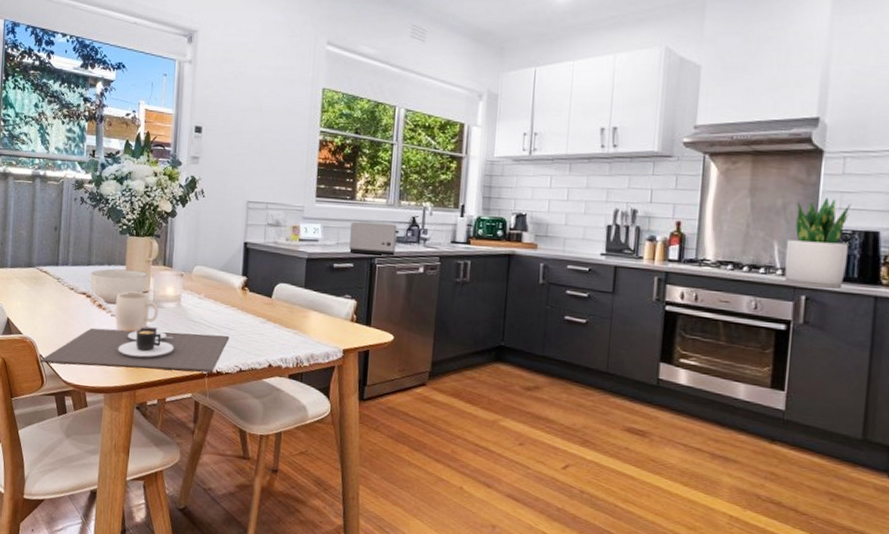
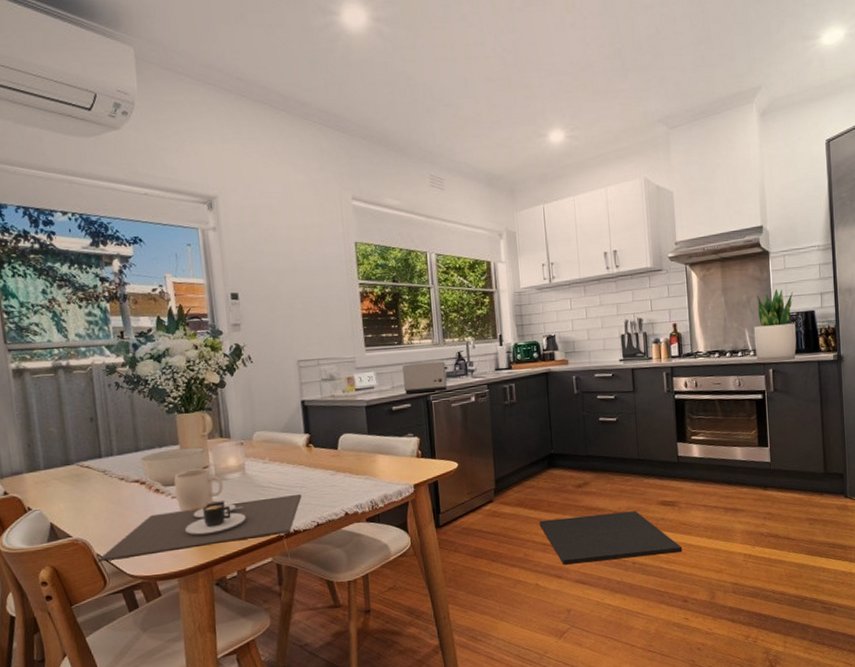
doormat: none [474,417,647,493] -> present [539,511,683,565]

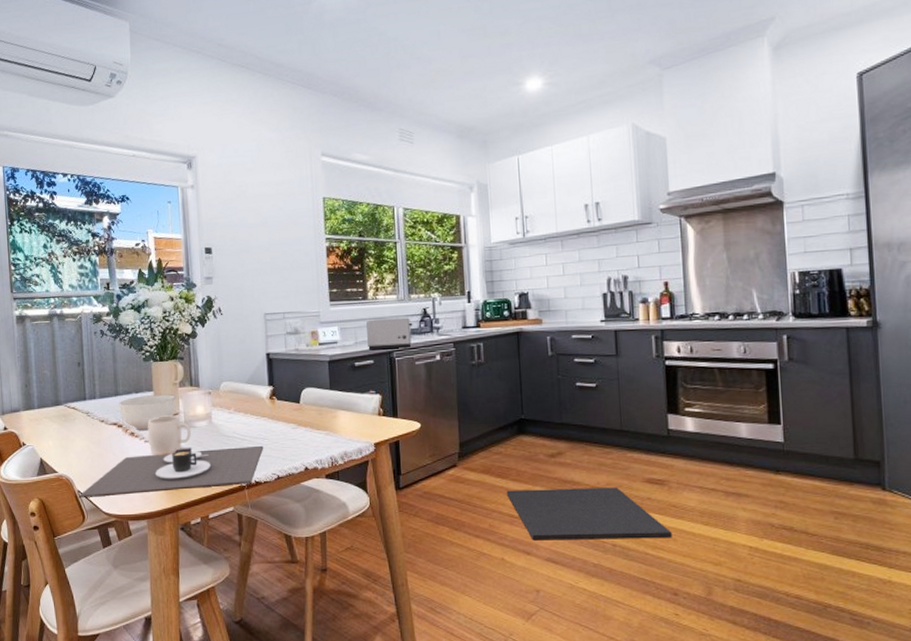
planter: present [753,289,797,362] -> none [763,244,818,327]

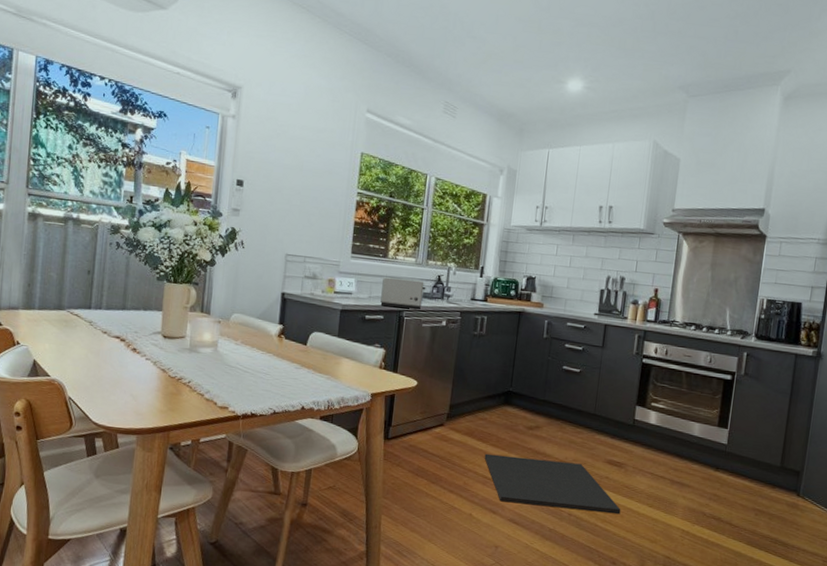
place setting: present [79,445,264,497] -> none [69,370,265,414]
bowl: present [119,394,177,430] -> none [124,314,186,348]
mug: present [147,415,191,455] -> none [149,336,195,375]

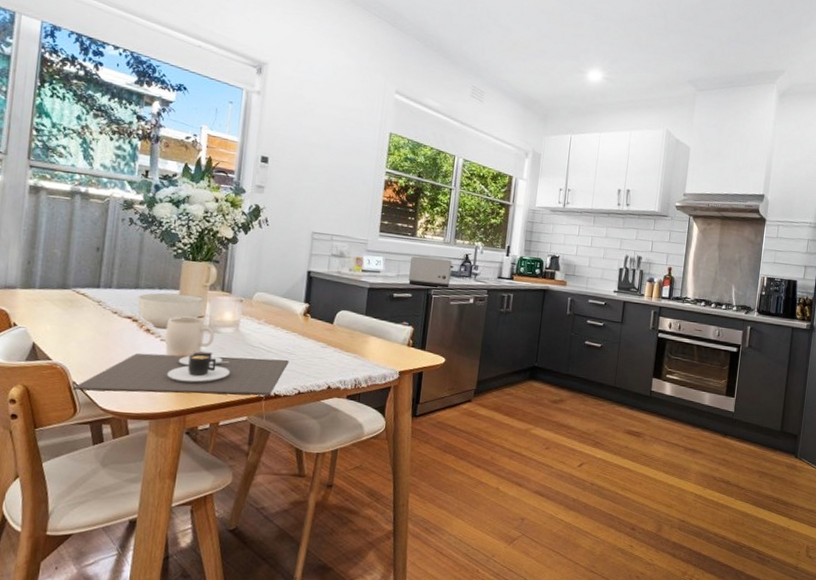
place setting: none [69,370,265,414] -> present [73,351,289,395]
bowl: none [124,314,186,348] -> present [137,293,205,329]
mug: none [149,336,195,375] -> present [165,316,215,357]
doormat: present [484,453,621,514] -> none [511,428,640,481]

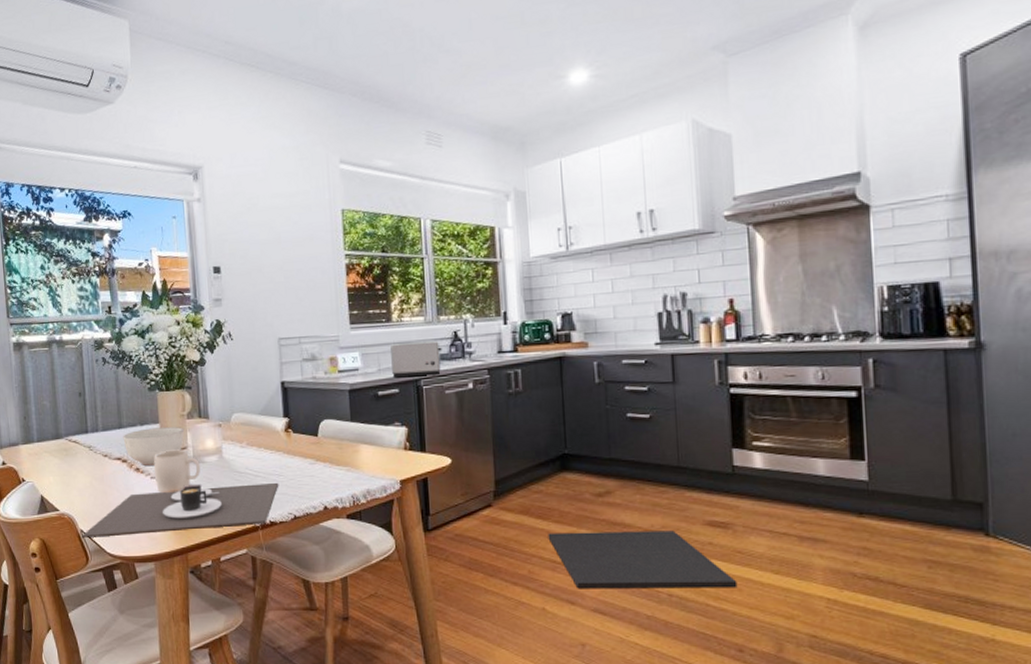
doormat: none [511,428,640,481] -> present [548,530,738,589]

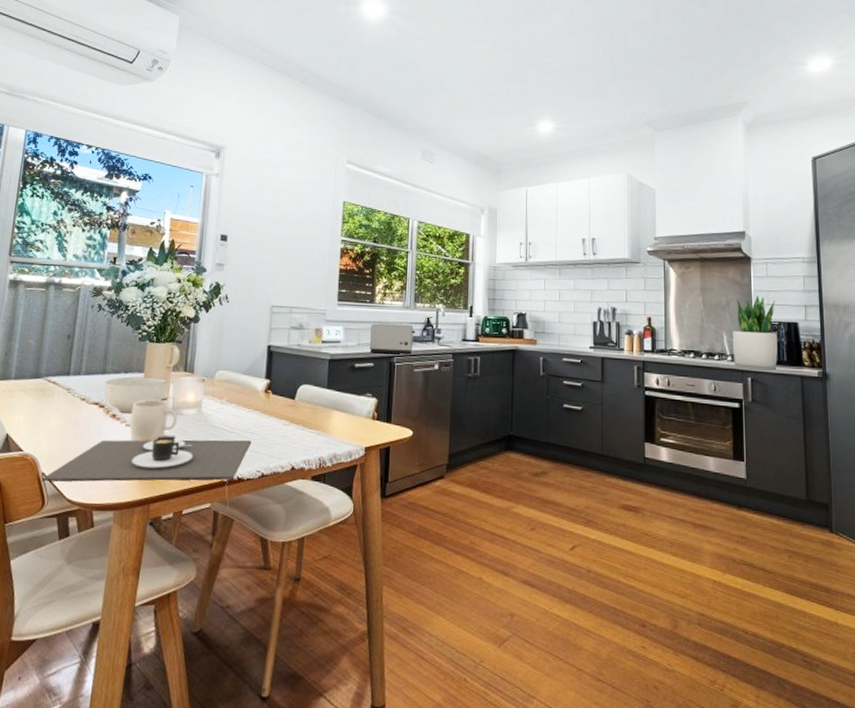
doormat: present [548,530,738,589] -> none [490,506,644,566]
planter: none [845,254,911,349] -> present [732,296,778,371]

